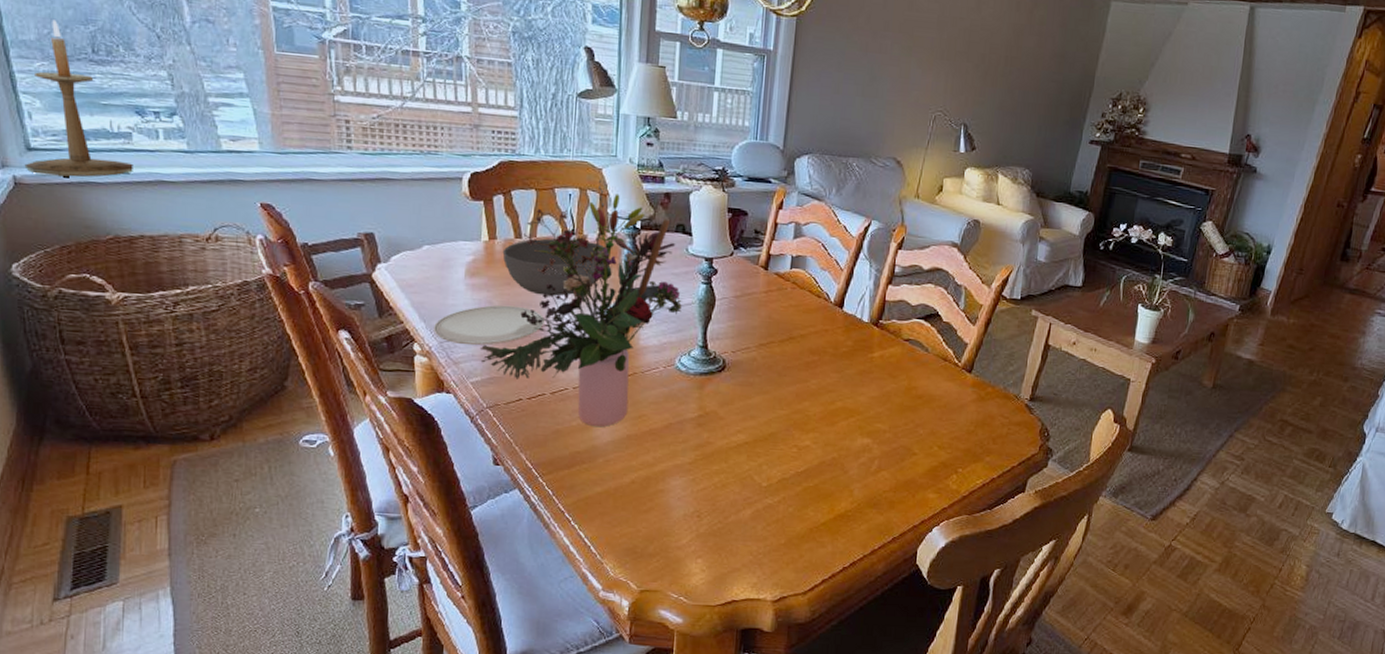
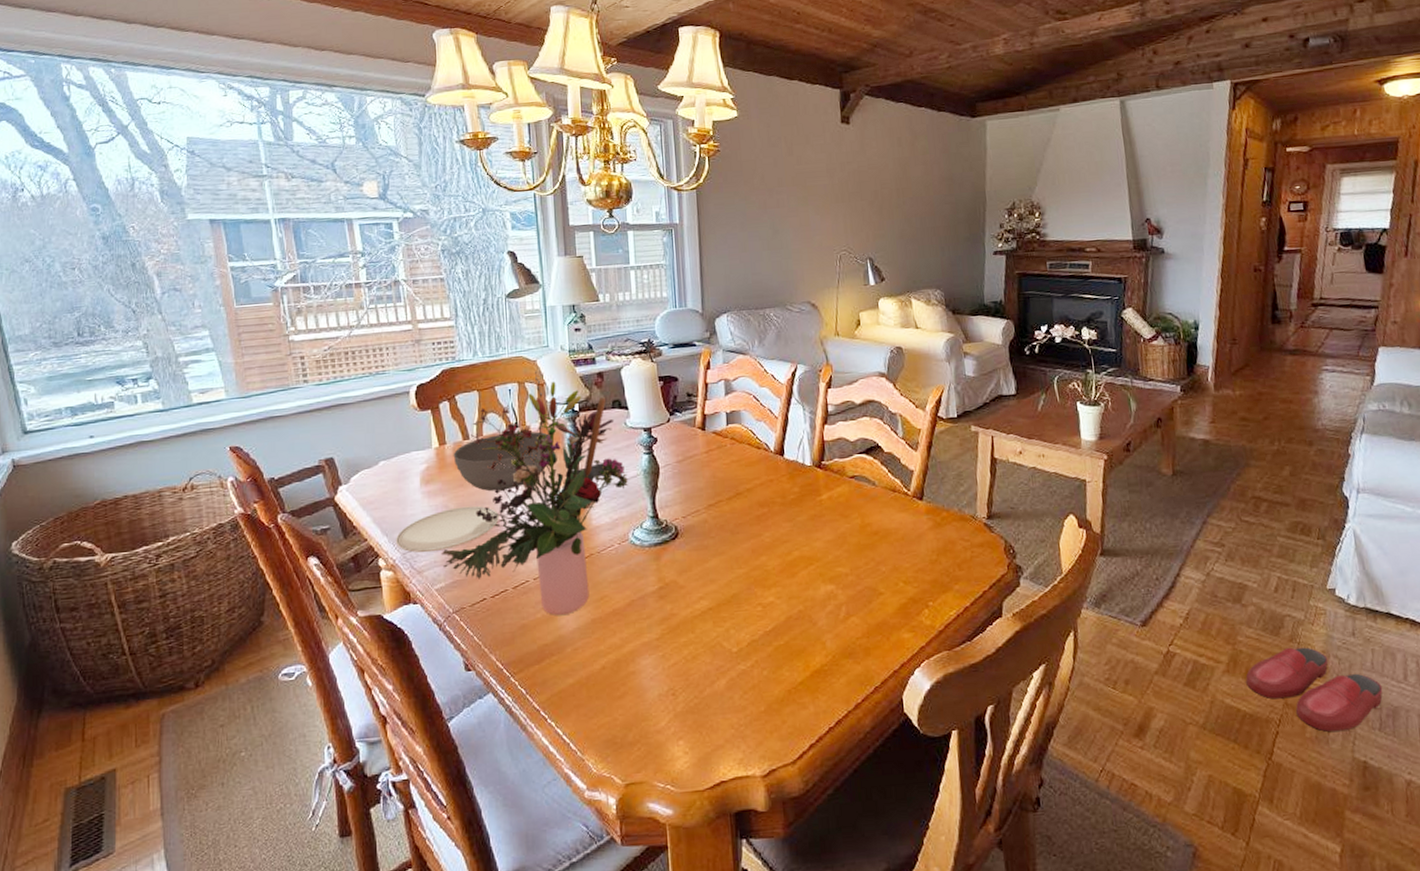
candlestick: present [24,20,133,178] -> none [21,313,116,455]
slippers: none [1233,557,1351,636] -> present [1245,647,1383,733]

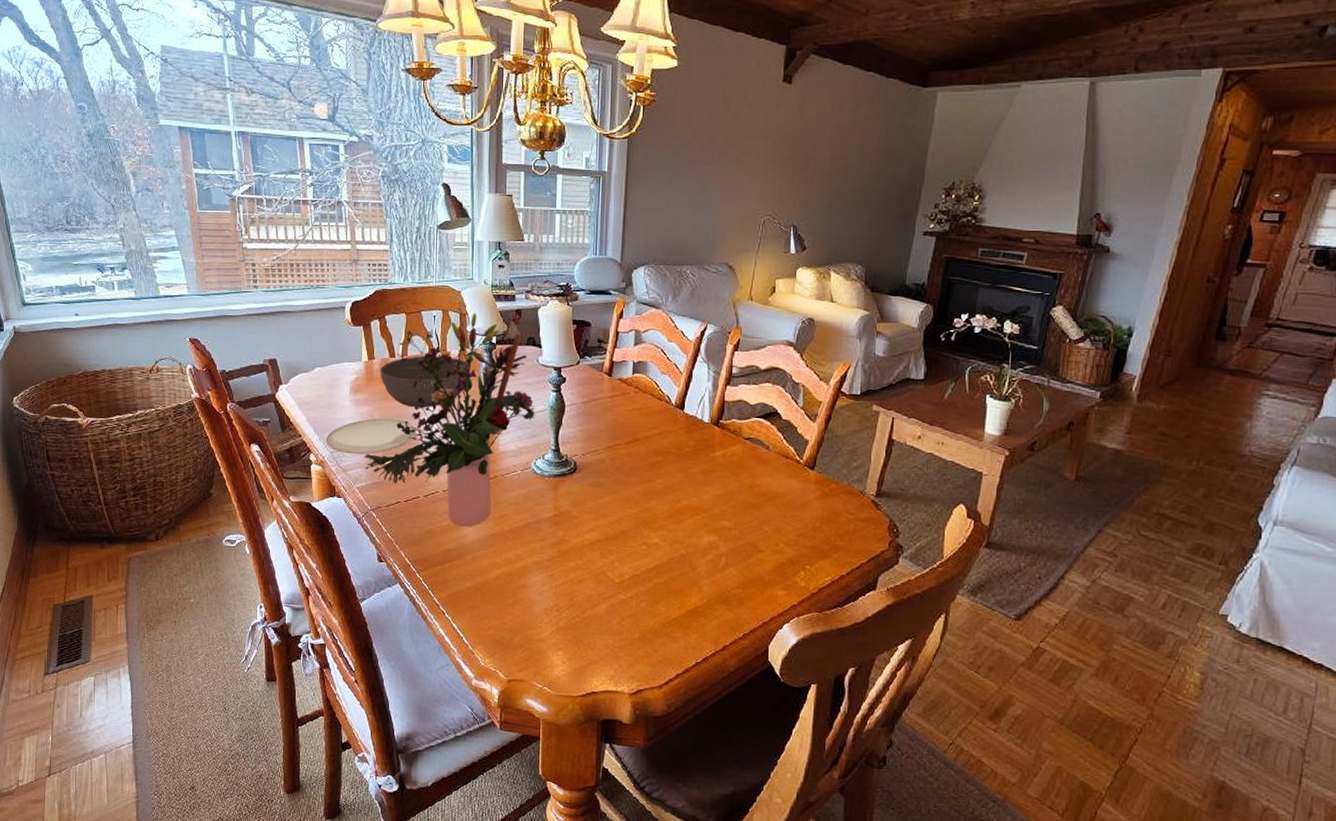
slippers: present [1245,647,1383,733] -> none [1113,663,1258,750]

